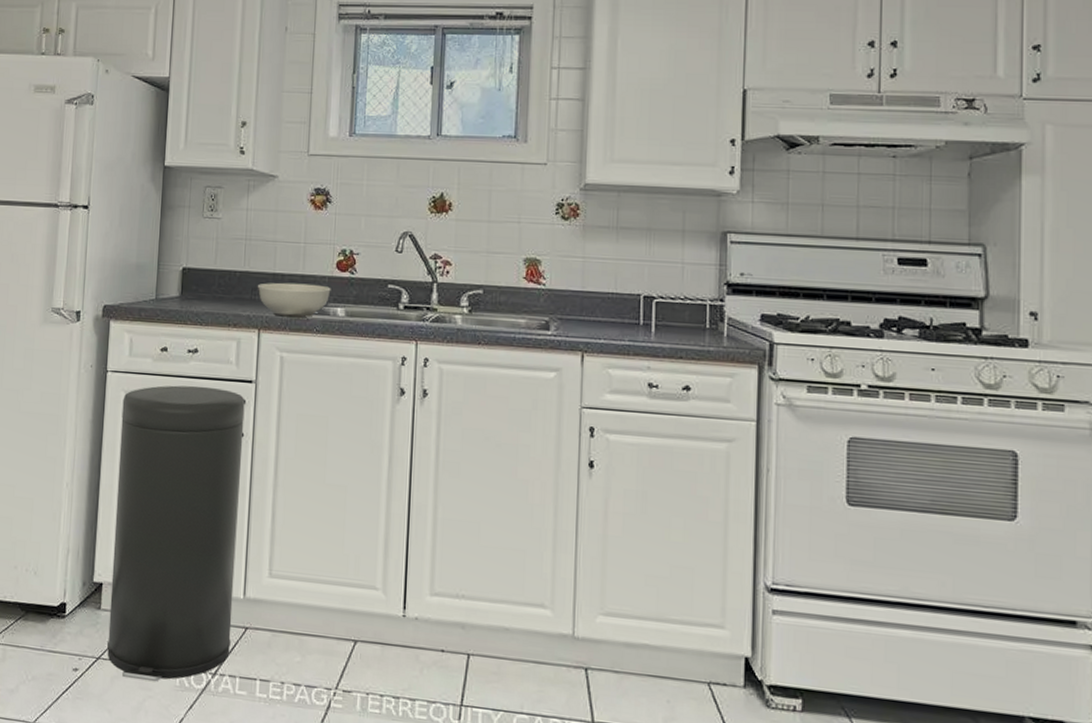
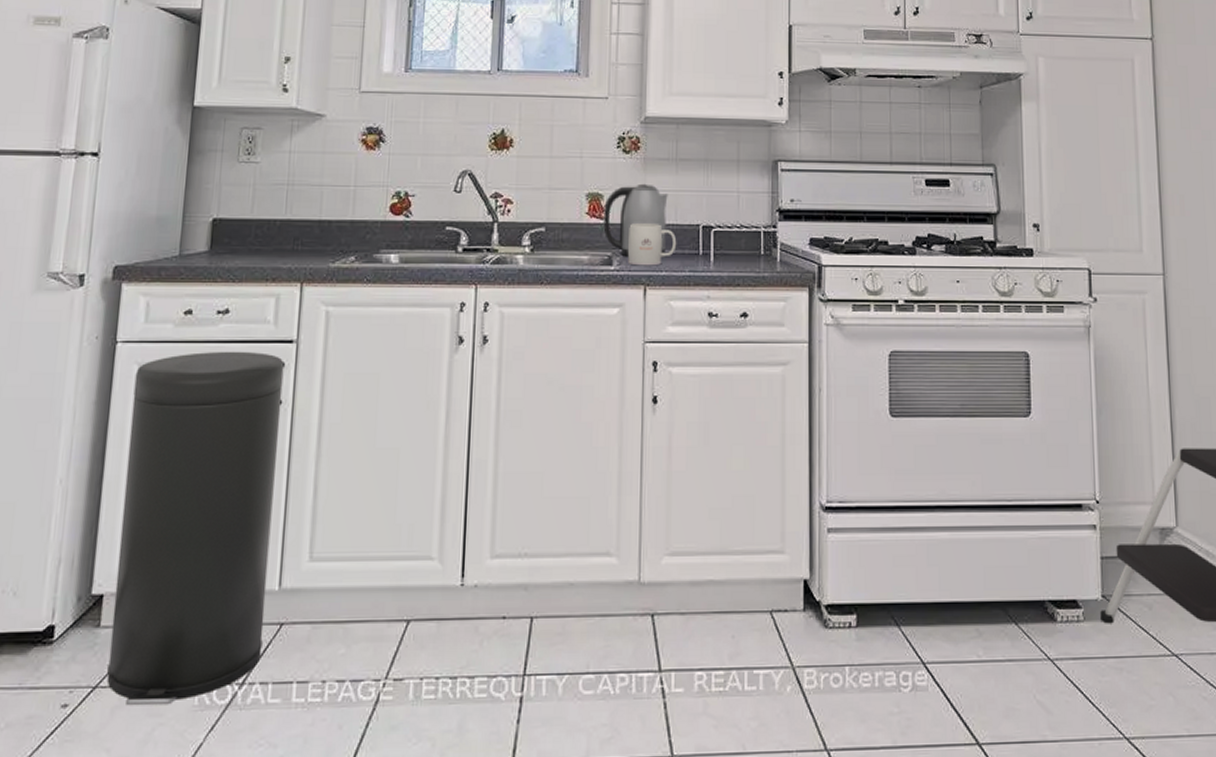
bowl: present [257,282,331,318] -> none [300,230,384,267]
kettle: none [541,250,608,323] -> present [603,183,668,256]
mug: none [564,290,616,334] -> present [627,223,677,266]

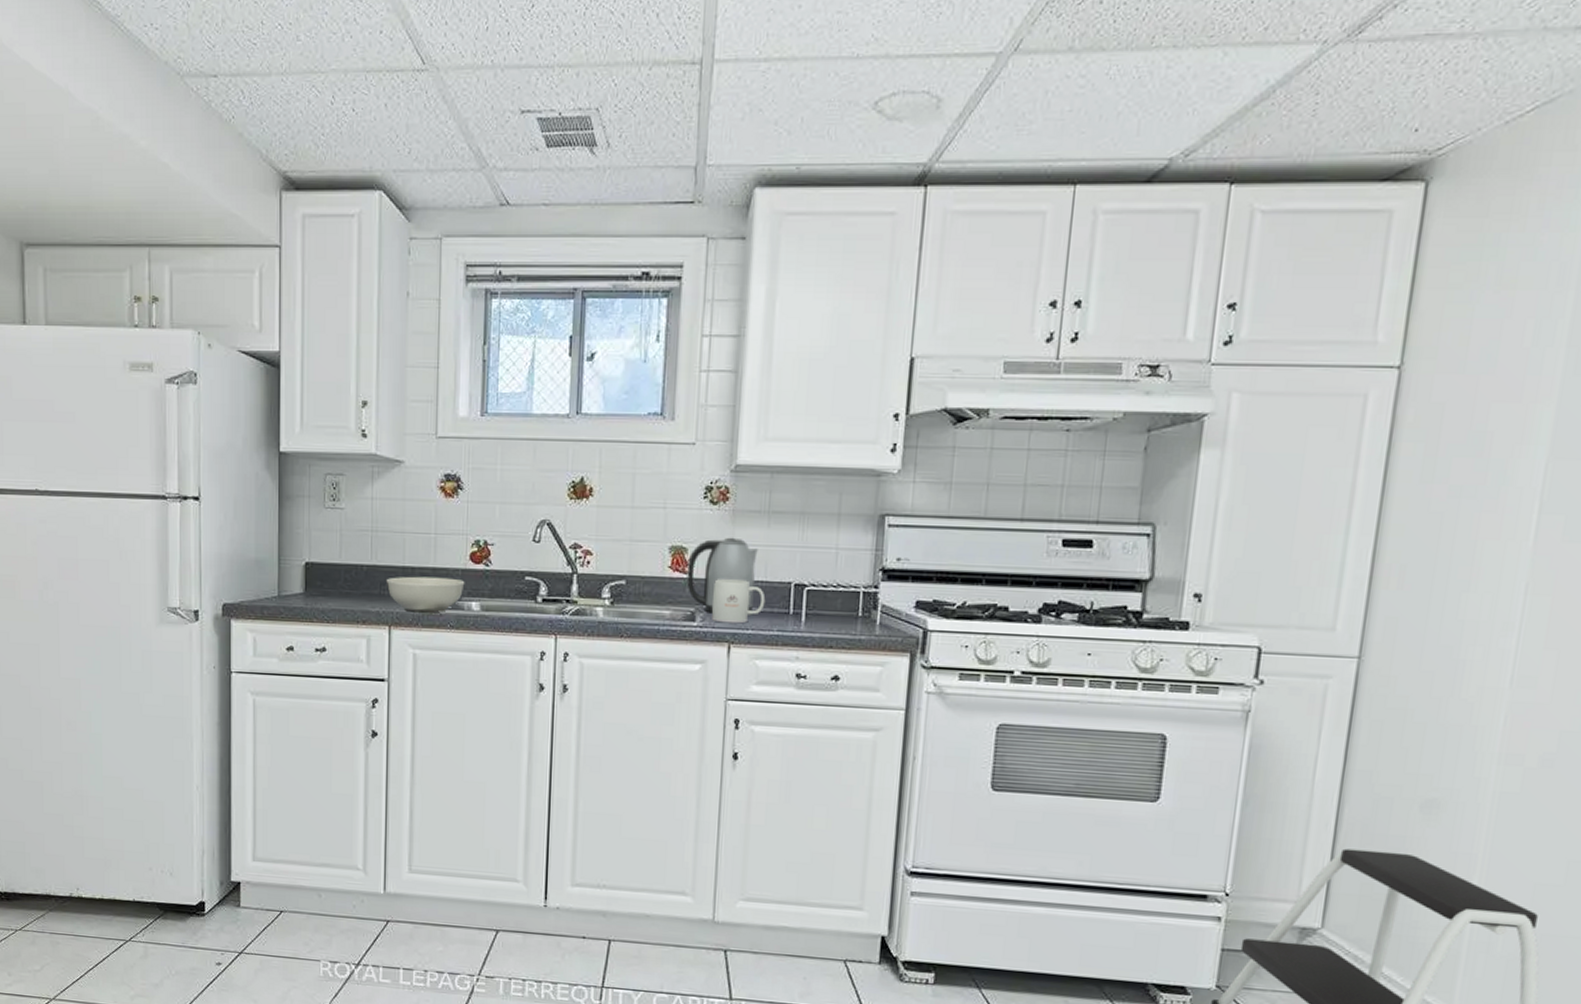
pedal bin: present [107,351,284,706] -> none [249,685,378,974]
bowl: none [300,230,384,267] -> present [386,576,465,613]

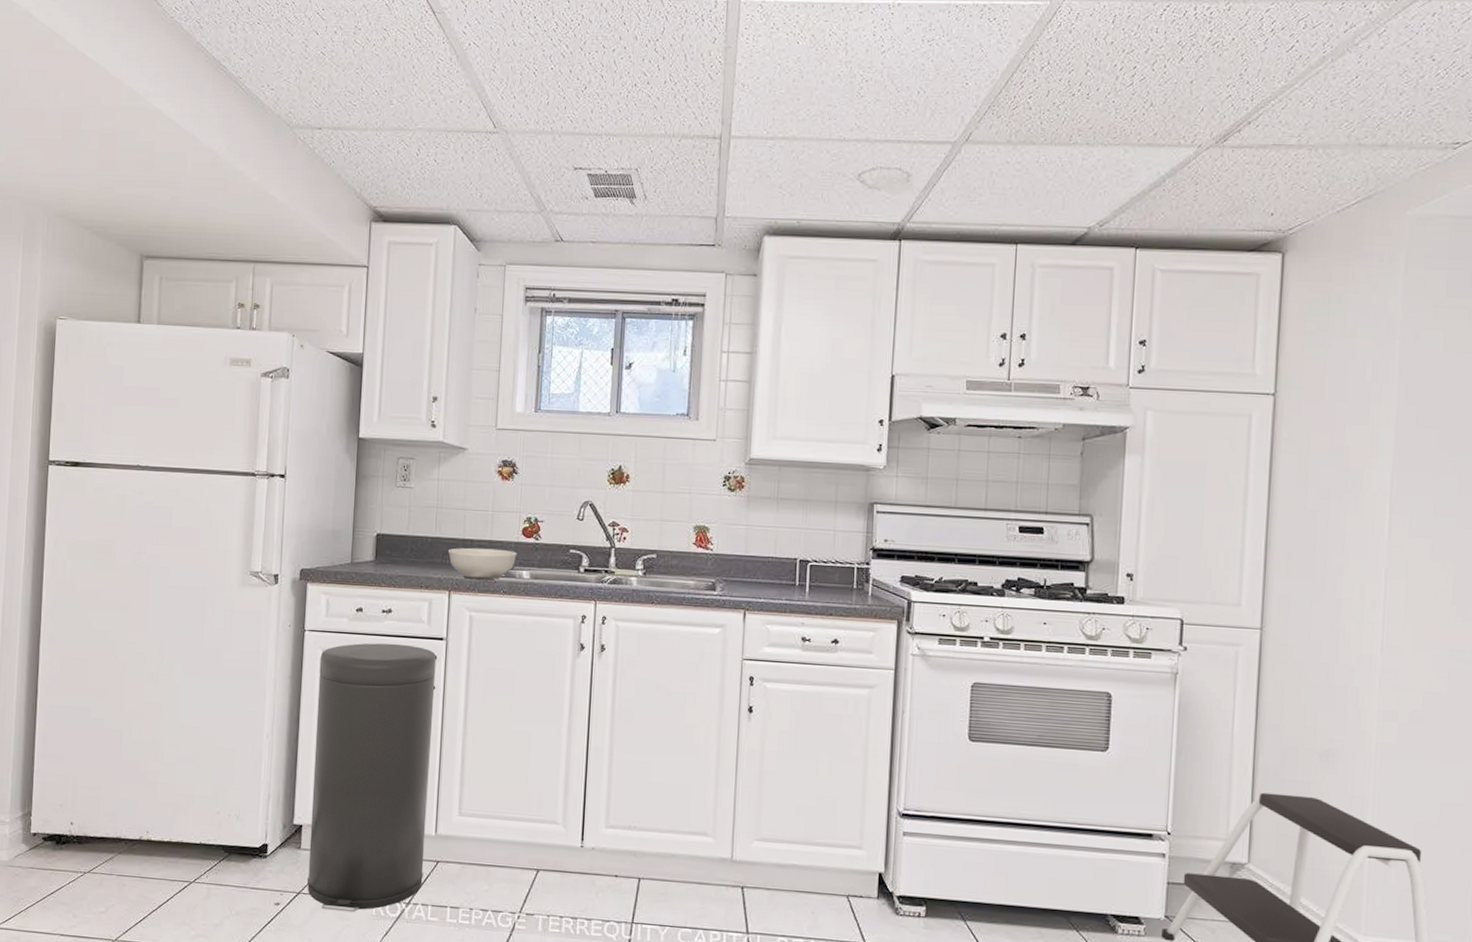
pedal bin: none [249,685,378,974] -> present [307,643,437,913]
kettle: present [686,537,758,612] -> none [708,519,769,584]
mug: present [711,579,766,624] -> none [729,554,775,594]

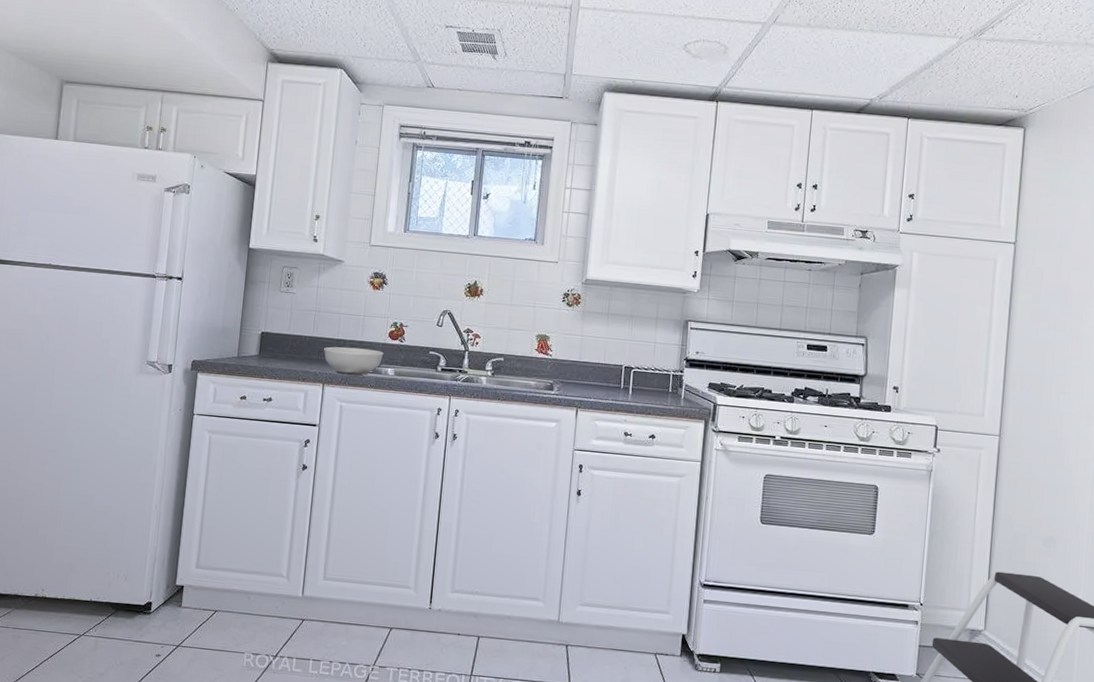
pedal bin: present [307,643,437,913] -> none [186,427,310,664]

